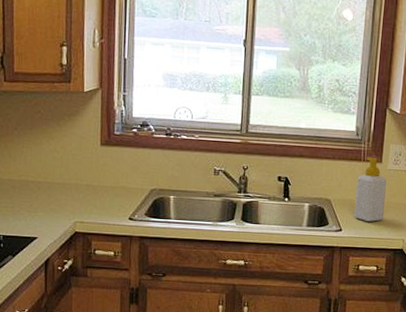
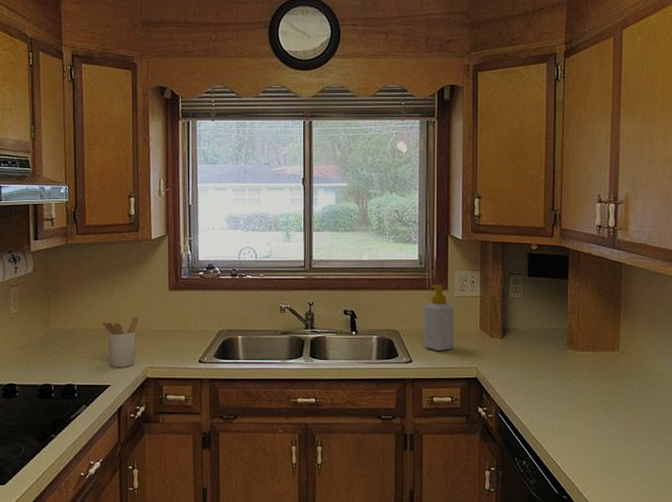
utensil holder: none [30,169,68,221] -> present [102,316,139,367]

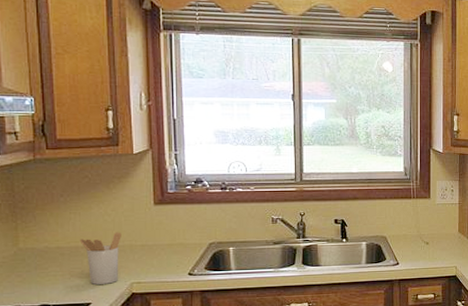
soap bottle: present [424,285,454,352] -> none [409,194,436,254]

